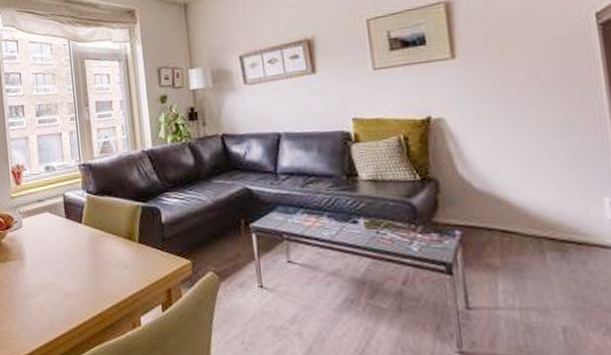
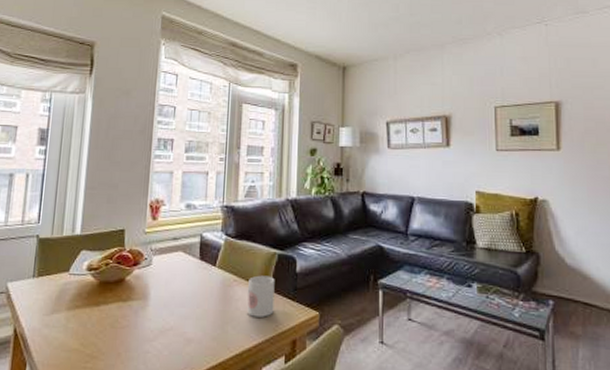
mug: none [115,228,145,269] -> present [247,275,275,317]

